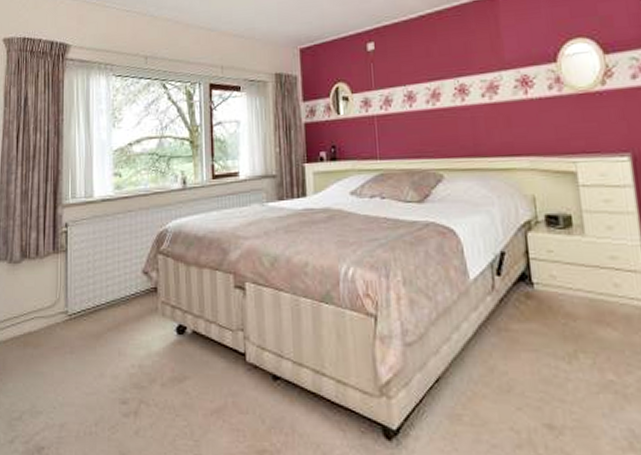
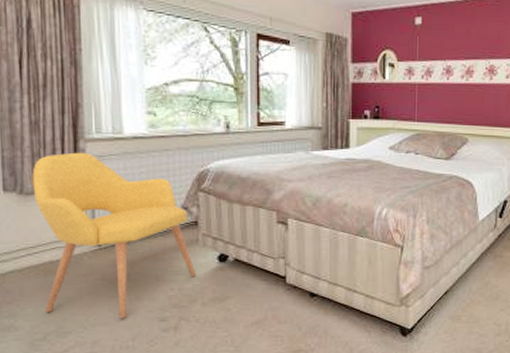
chair: none [20,218,156,399] -> present [32,152,196,319]

